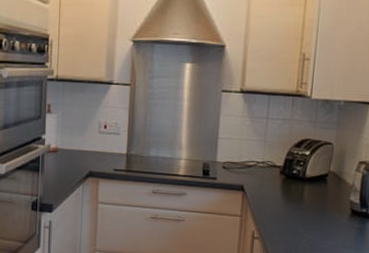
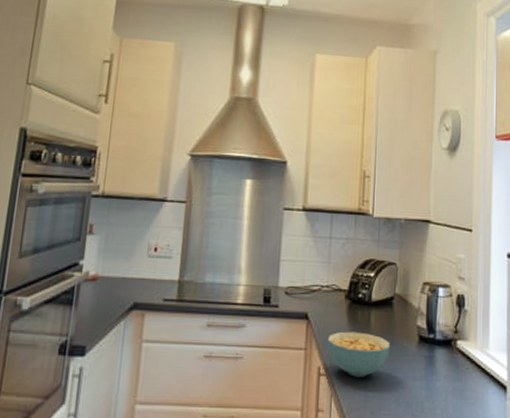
cereal bowl: none [261,202,322,243] -> present [327,331,390,377]

